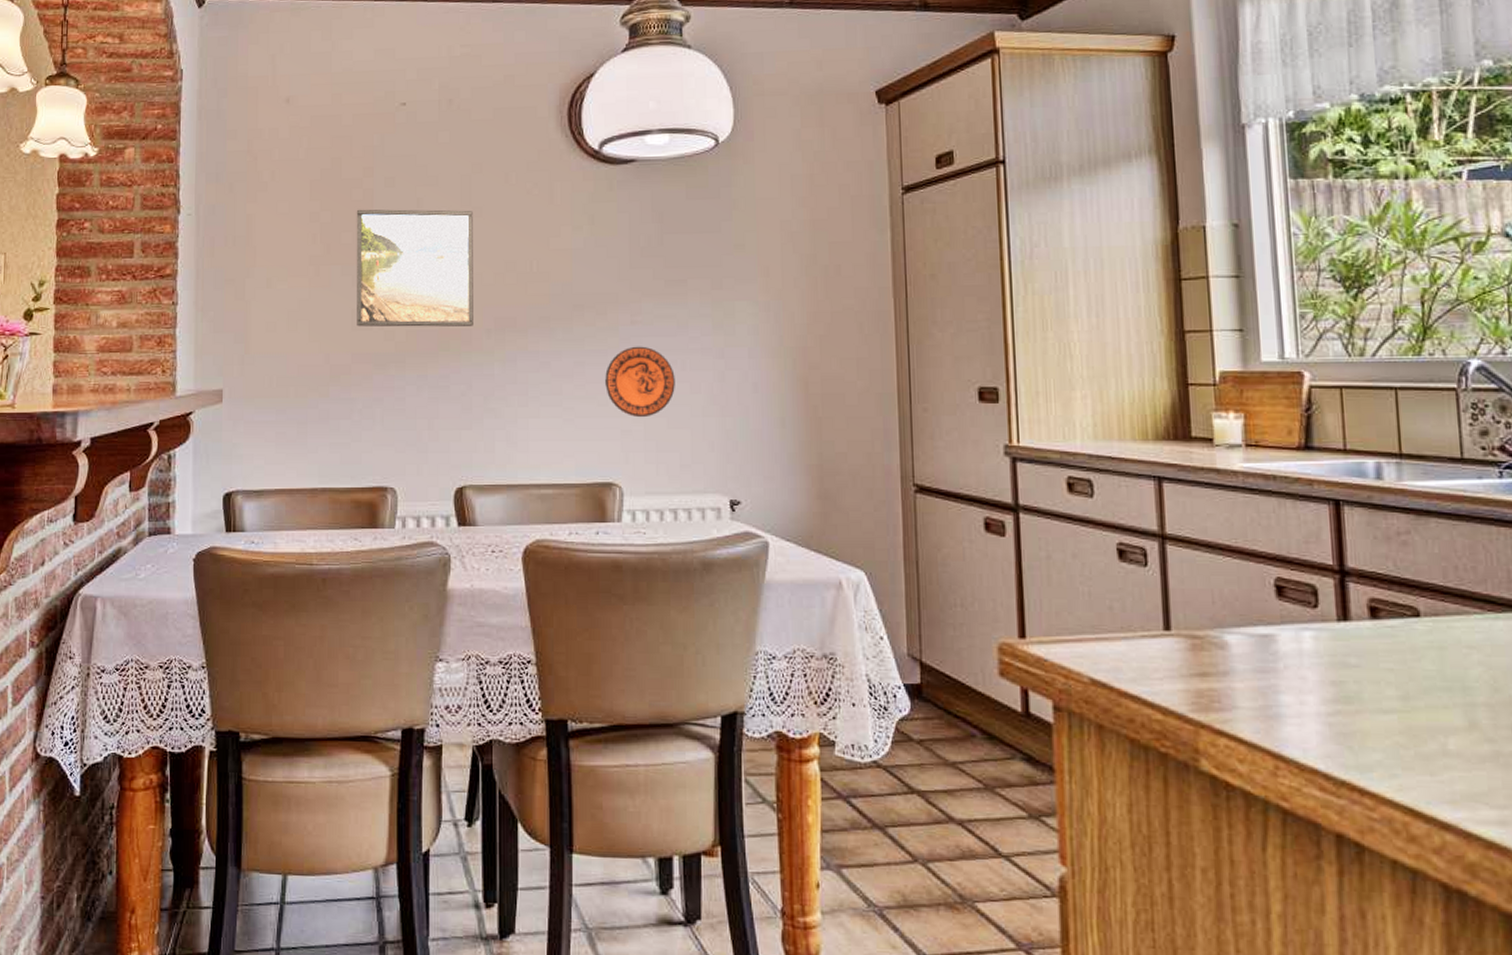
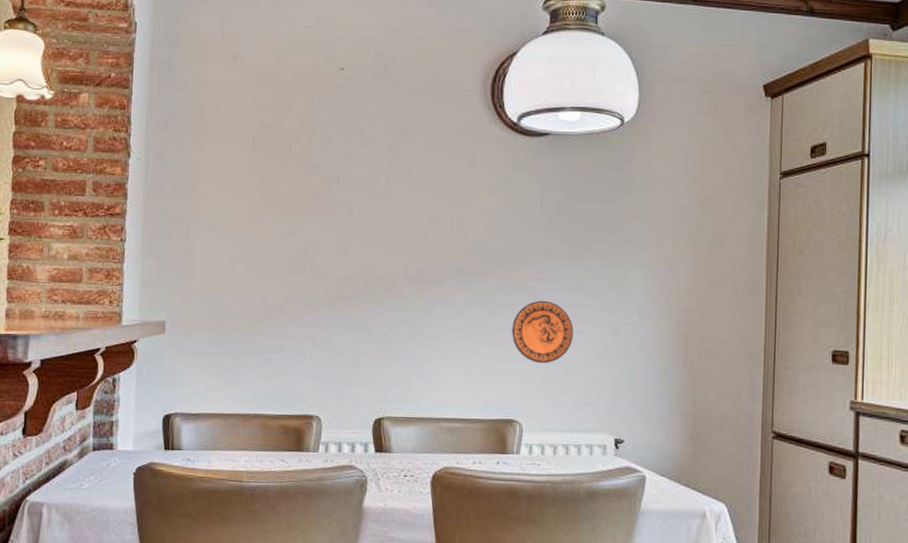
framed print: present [356,209,473,327] -> none [291,163,401,275]

